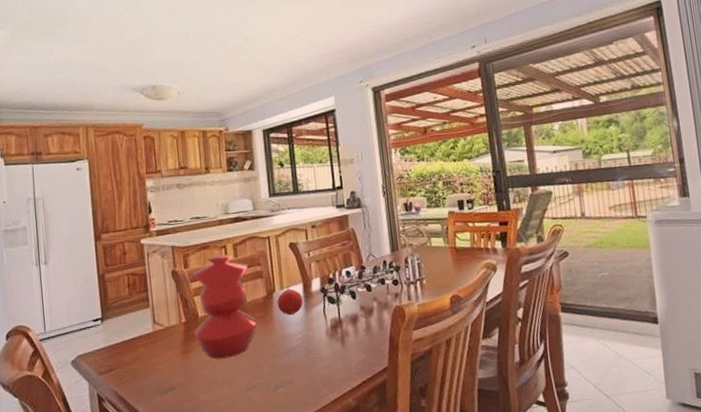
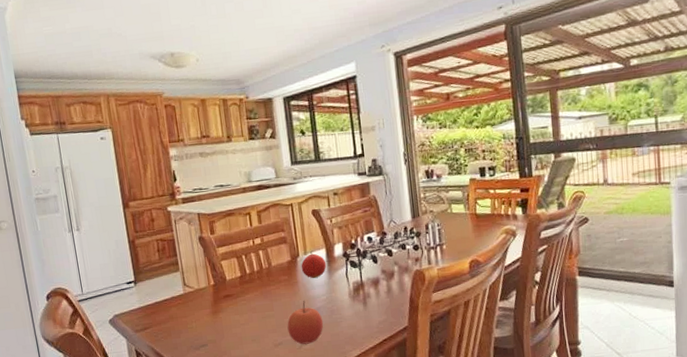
vase: present [192,254,257,359] -> none [219,220,282,319]
apple: none [261,339,300,388] -> present [287,301,324,345]

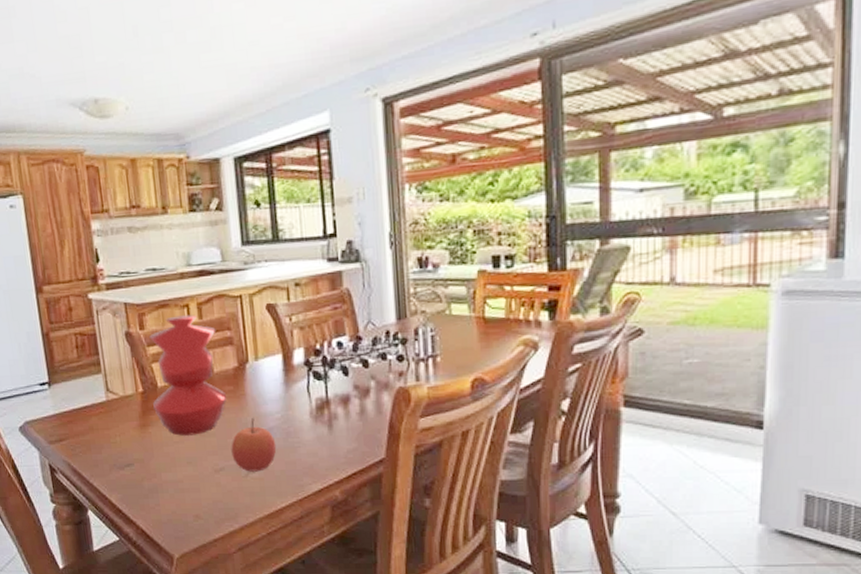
vase: none [219,220,282,319] -> present [149,315,226,436]
fruit: present [301,251,327,279] -> none [250,357,283,392]

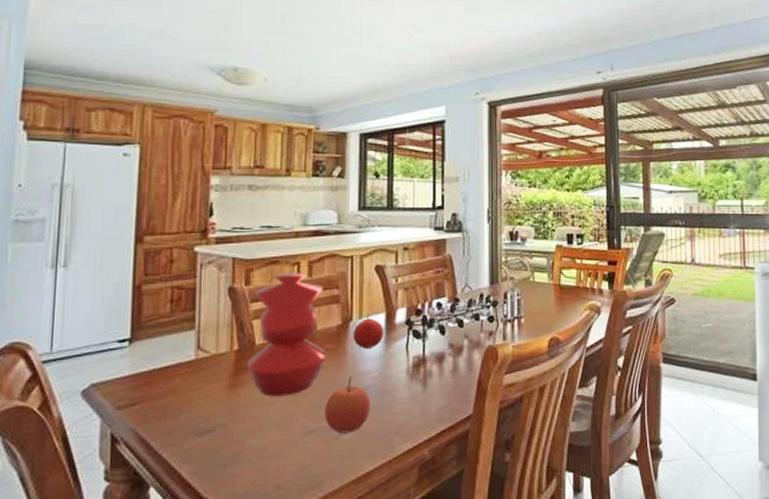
fruit: none [250,357,283,392] -> present [353,315,384,350]

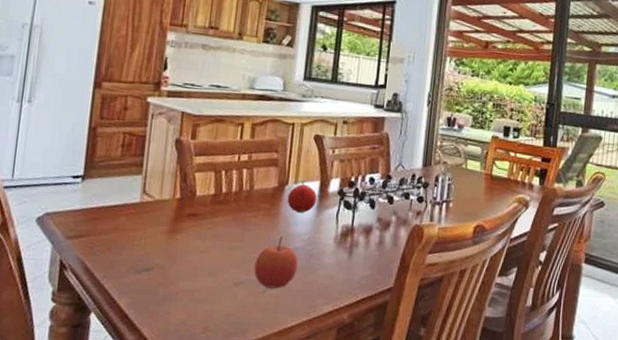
vase: present [247,272,326,397] -> none [187,131,265,247]

